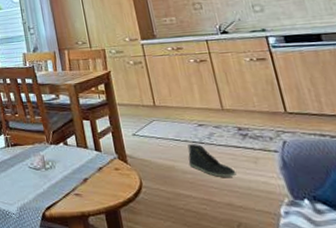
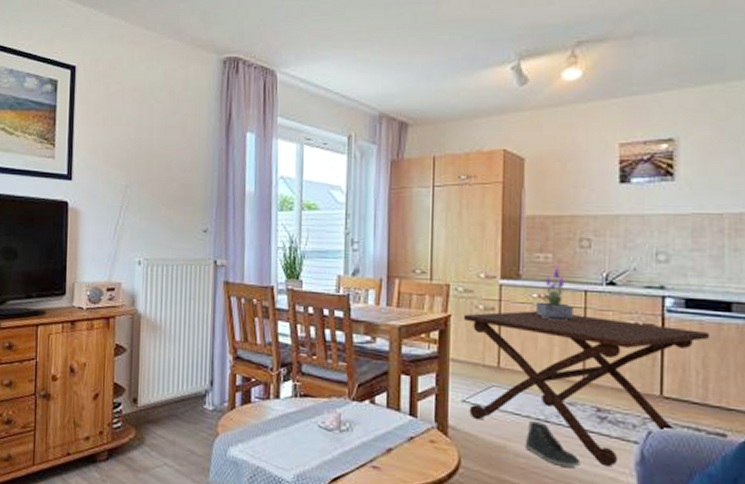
side table: none [119,58,311,174] -> present [463,310,709,467]
potted plant: none [171,24,202,66] -> present [535,264,573,321]

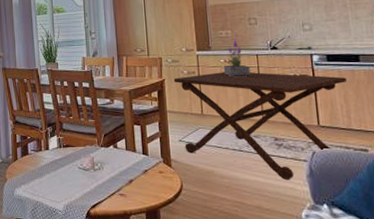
sneaker: present [524,421,581,467] -> none [227,151,268,183]

